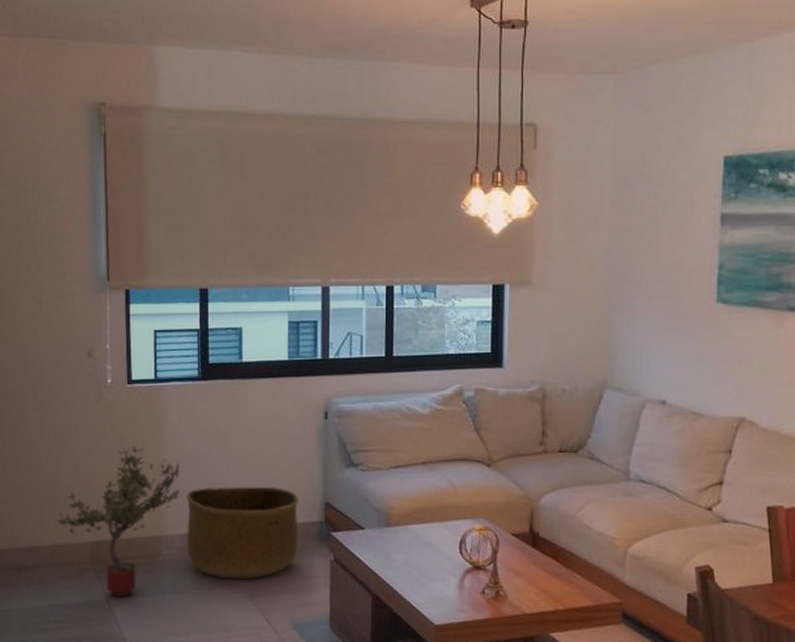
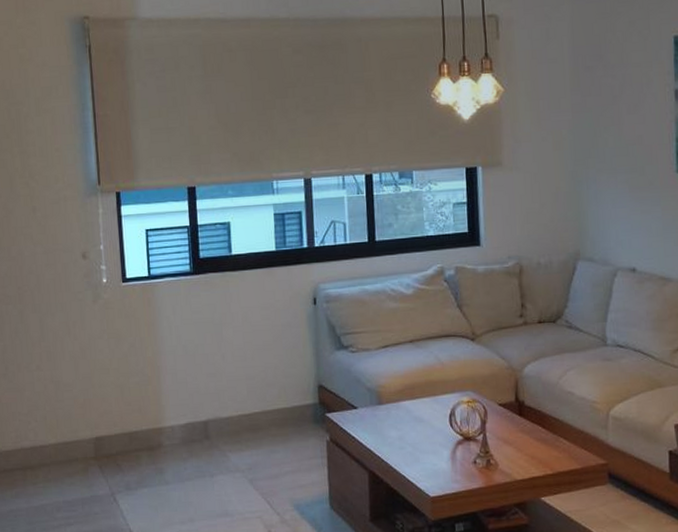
potted tree: present [56,445,181,597] -> none [58,341,179,490]
basket: present [186,487,298,580] -> none [184,373,295,465]

